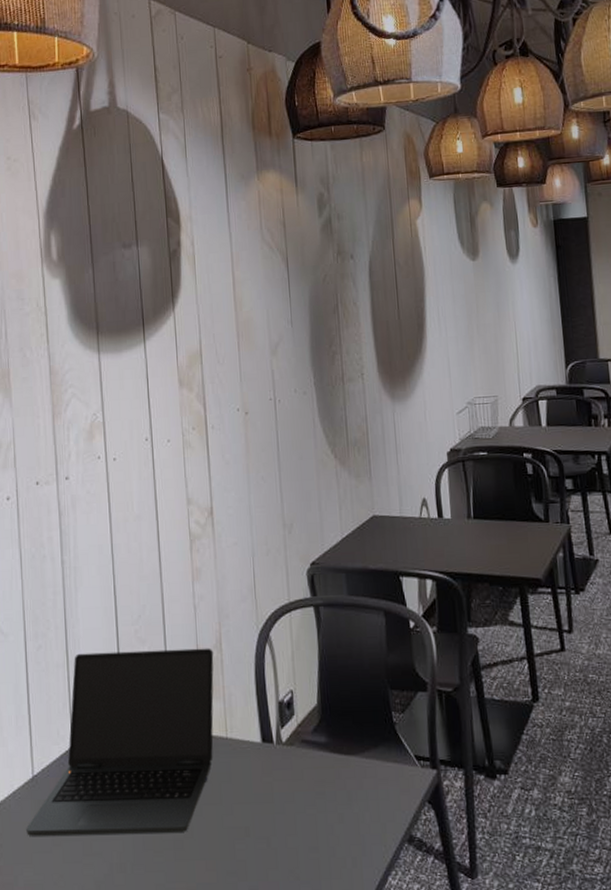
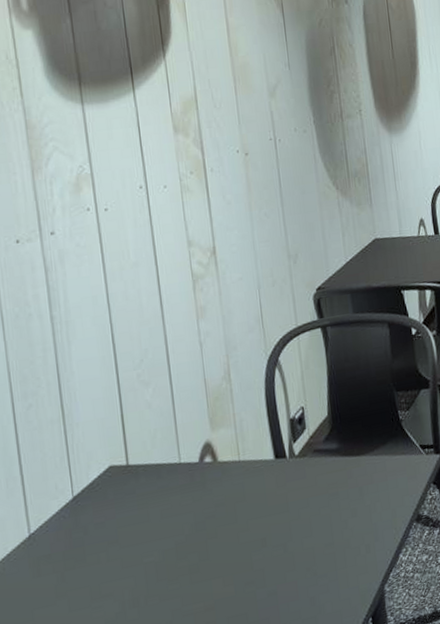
laptop: present [26,648,214,836] -> none [25,380,226,595]

